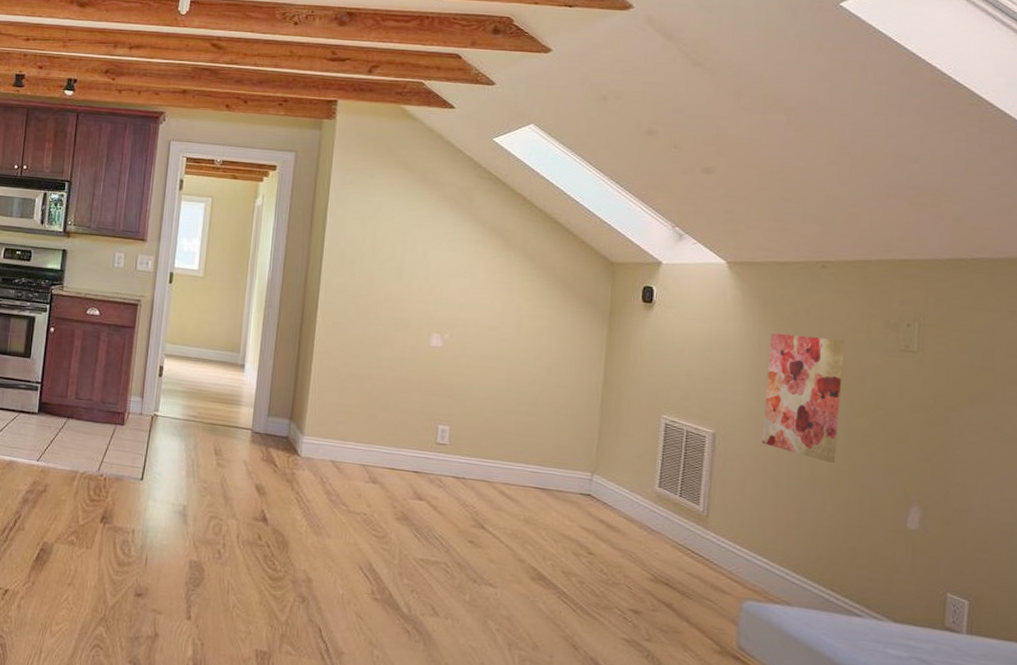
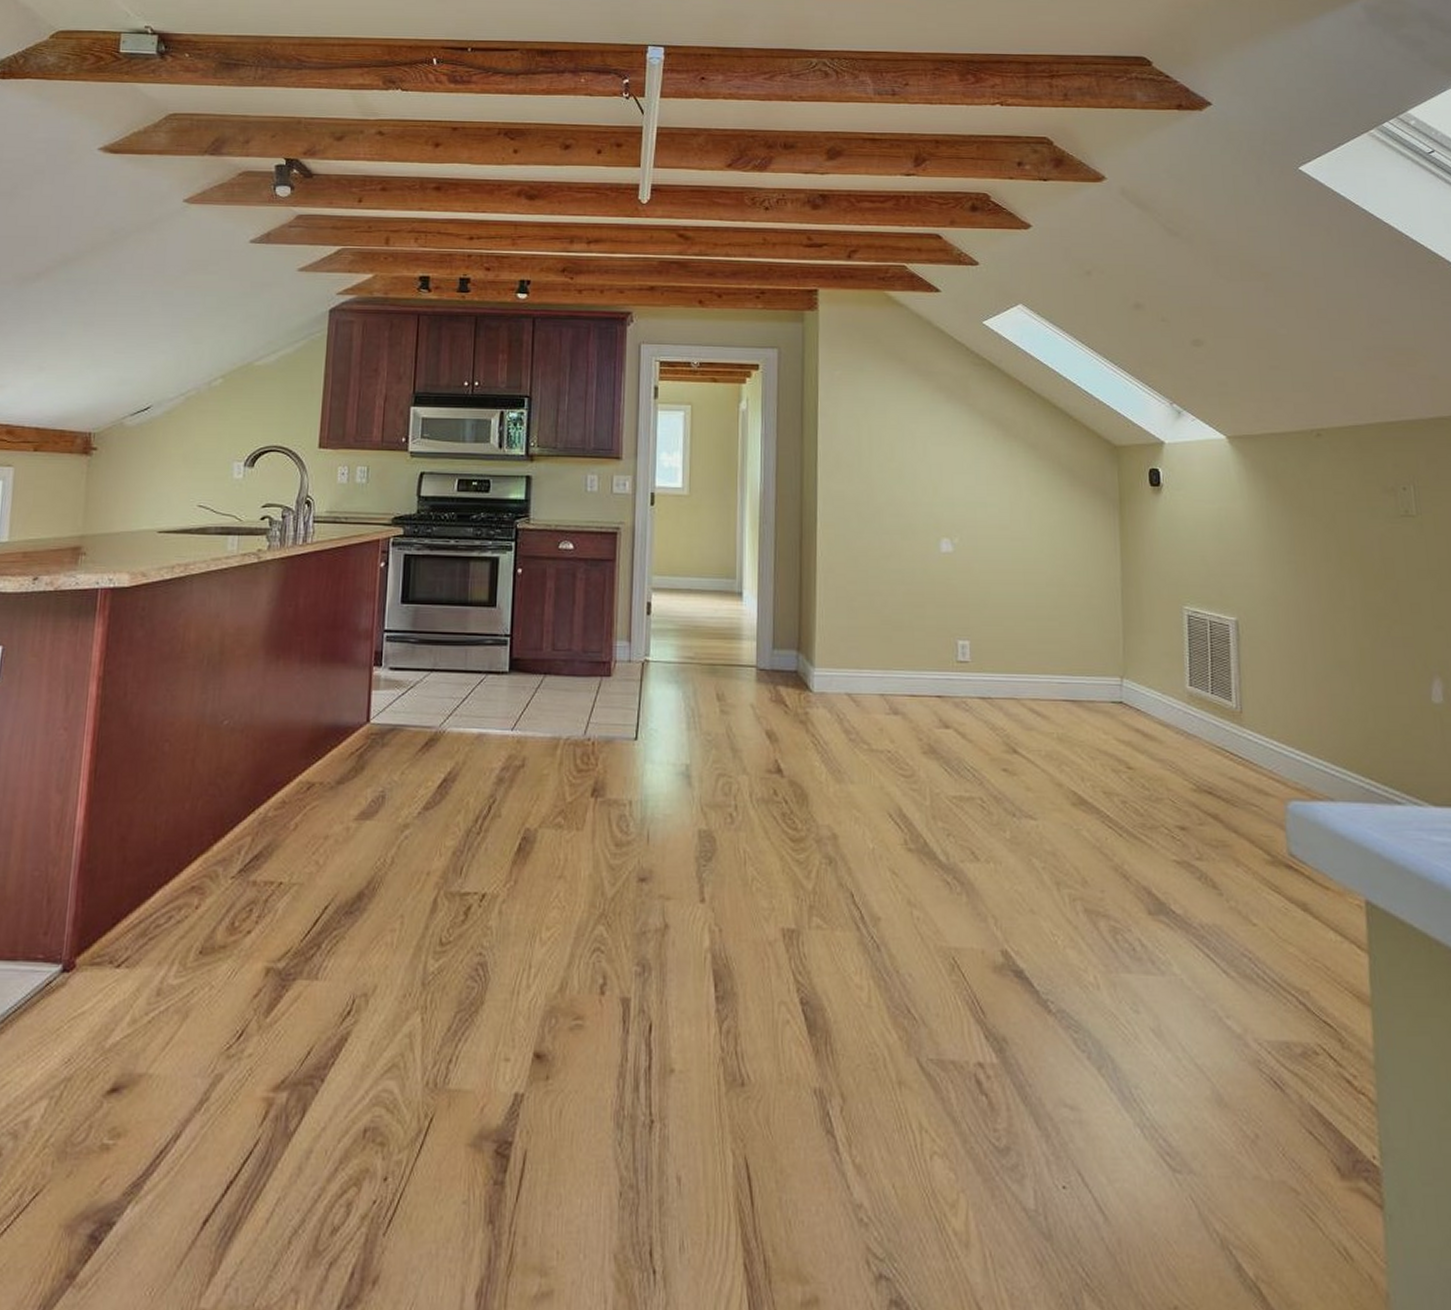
wall art: present [762,332,845,463] -> none [1278,507,1356,640]

